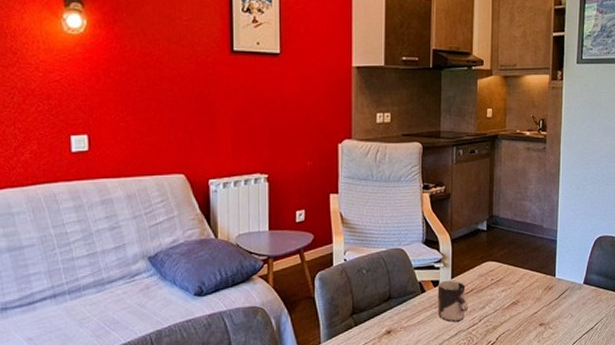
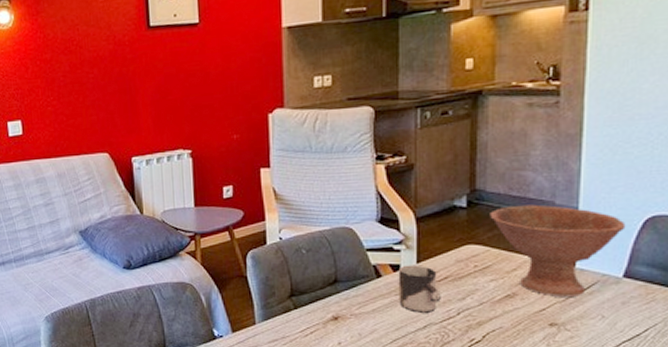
bowl: none [502,228,585,302] -> present [490,204,626,297]

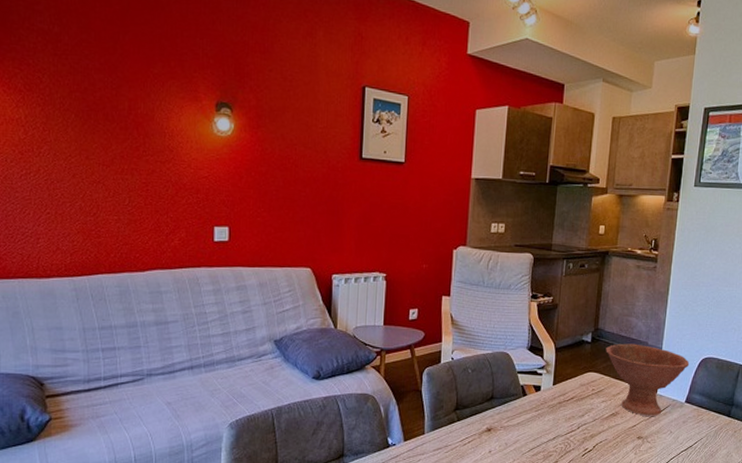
cup: present [398,265,441,313] -> none [537,386,568,427]

